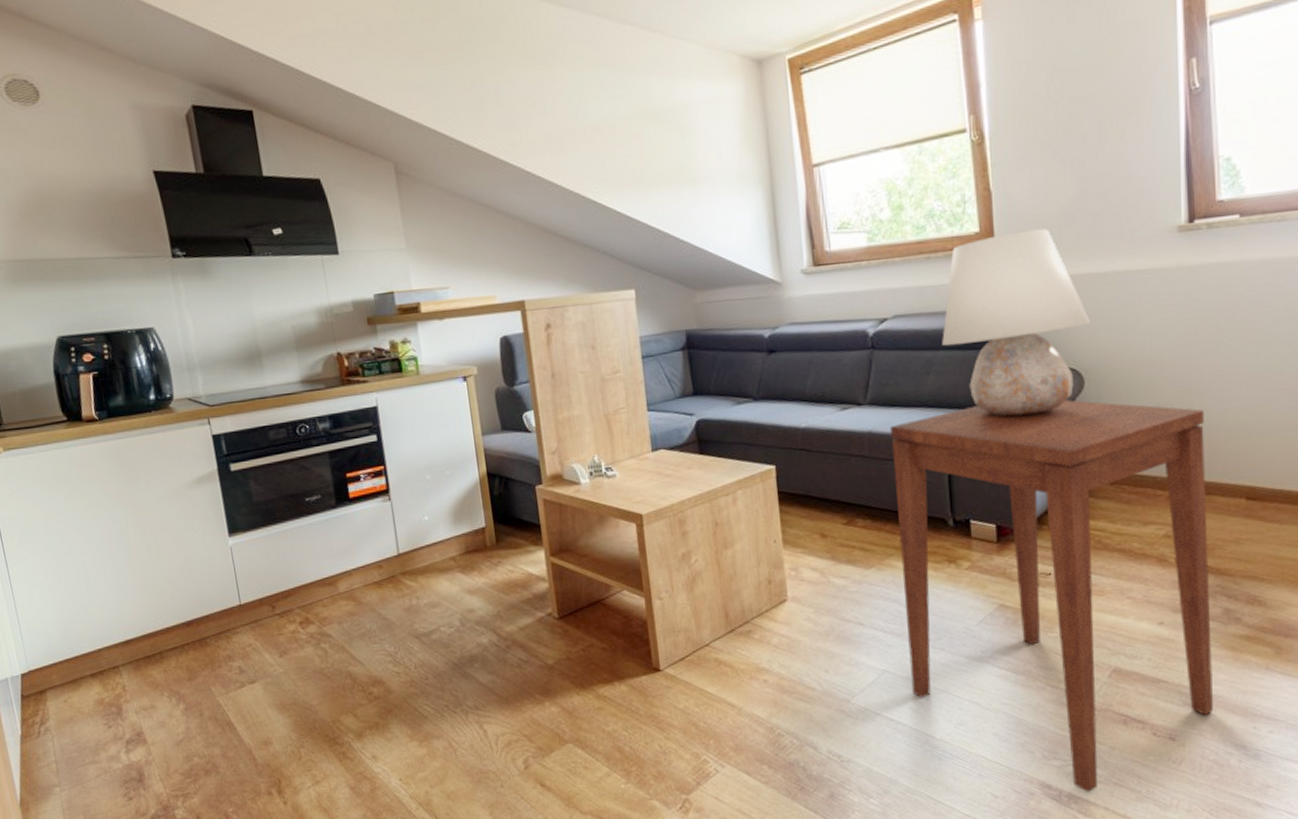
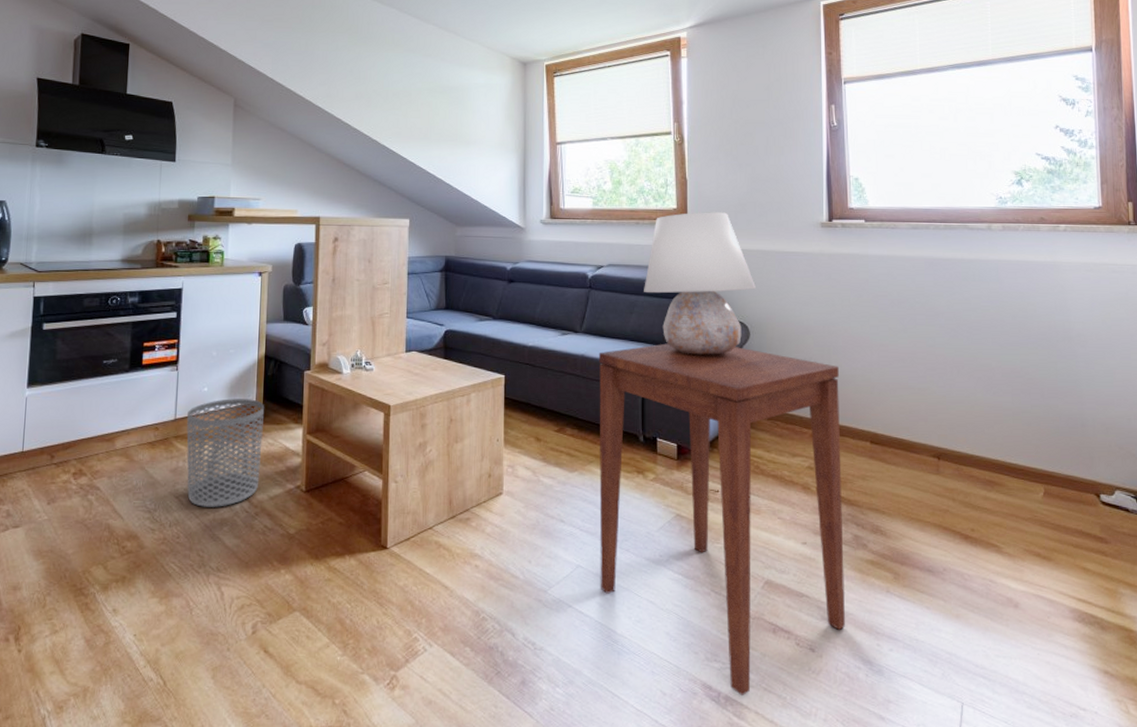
waste bin: none [411,523,505,645] -> present [186,399,265,507]

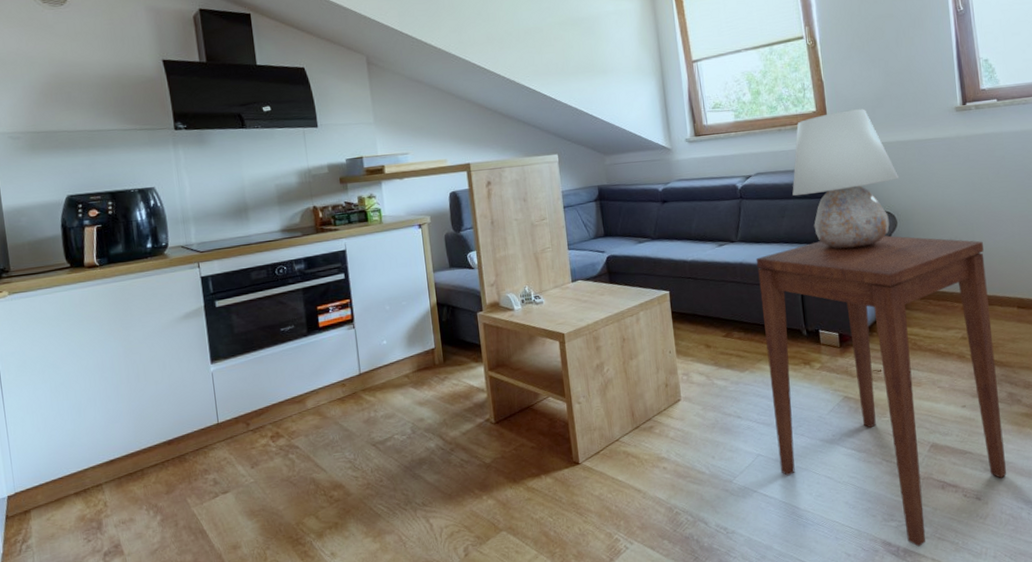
waste bin: present [186,399,265,507] -> none [371,345,450,451]

